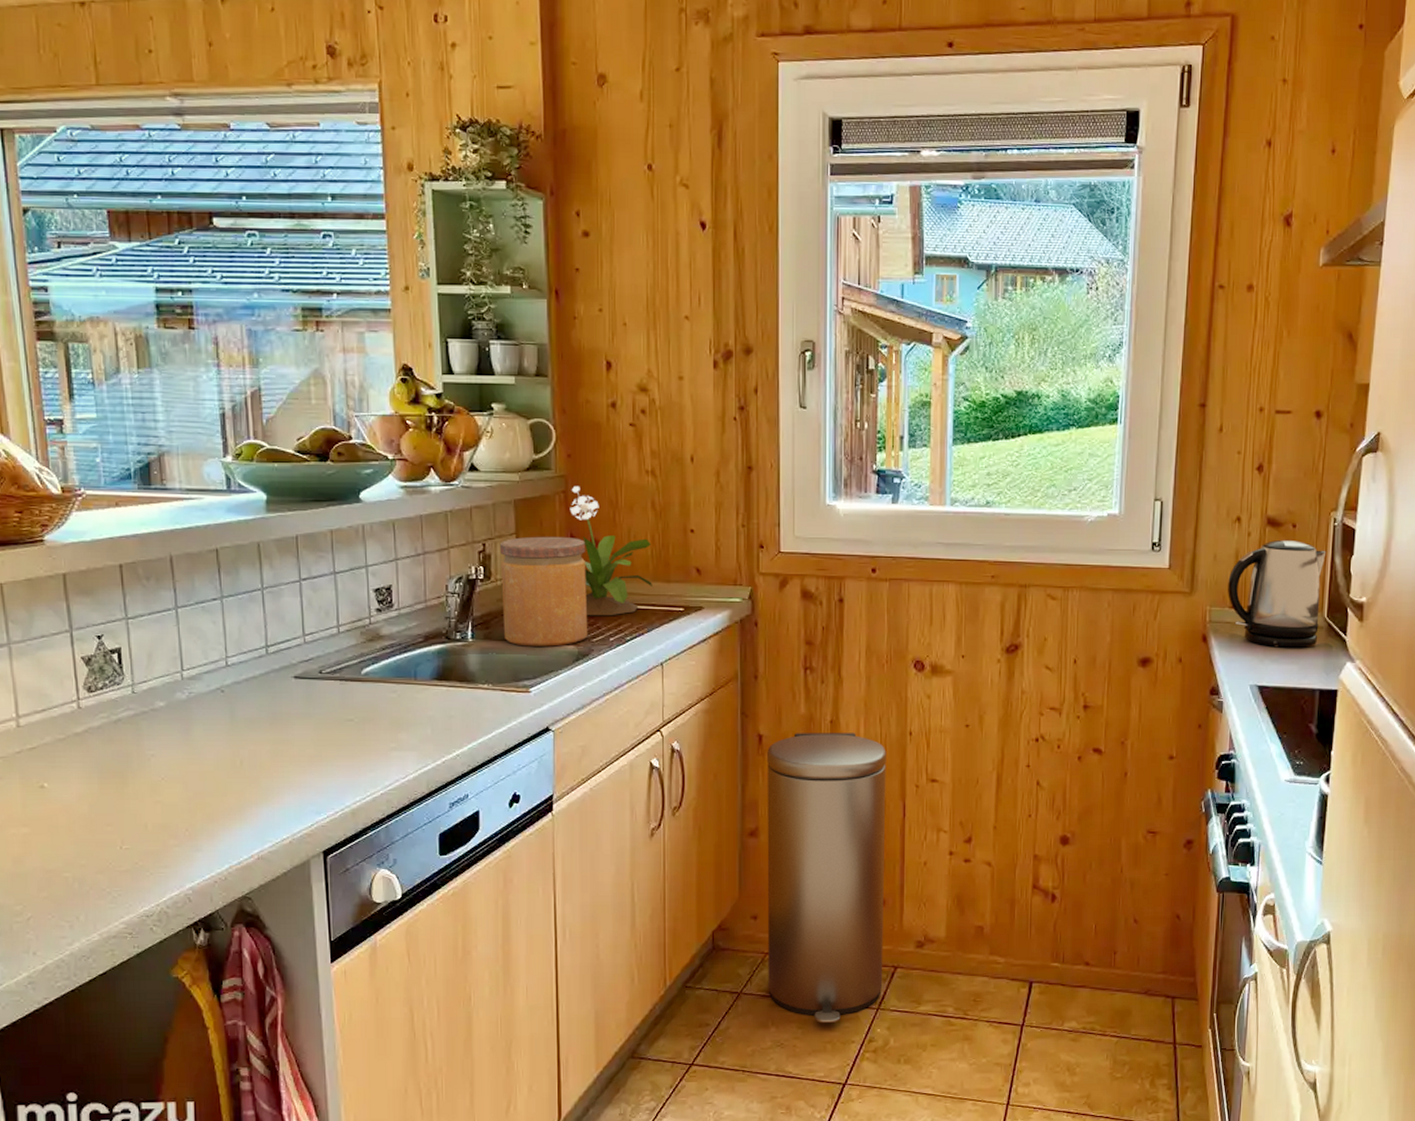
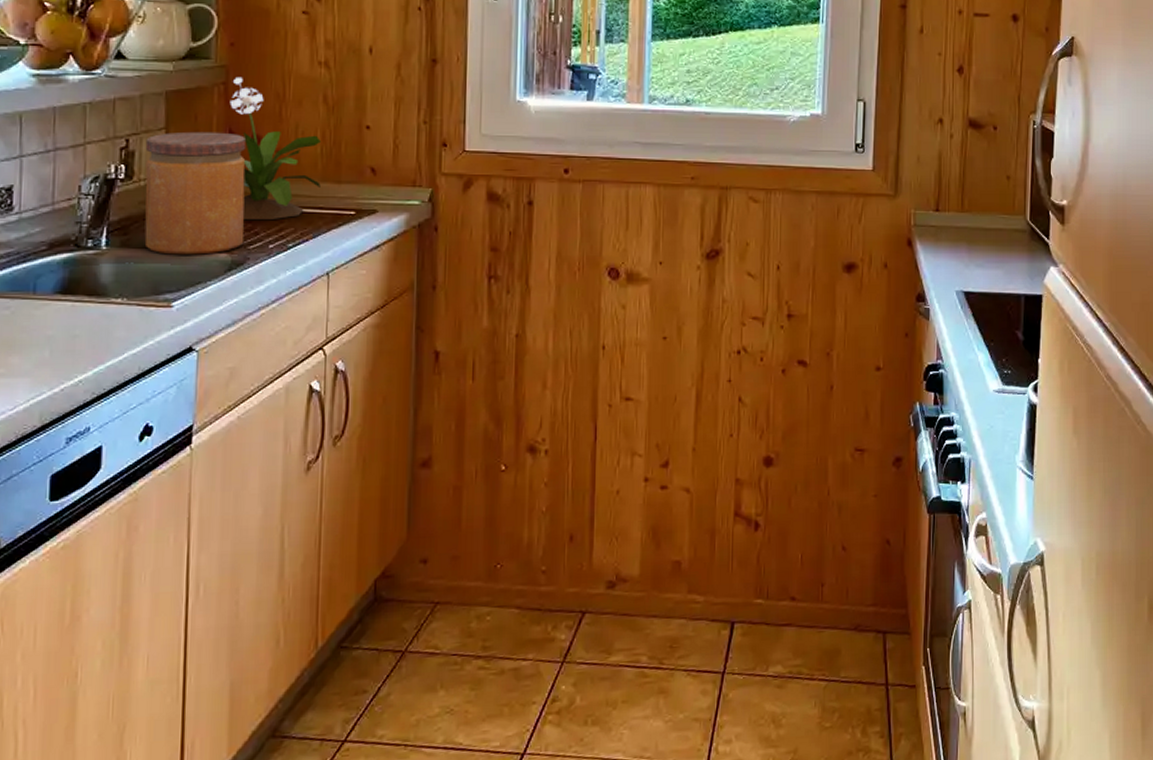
pedal bin: present [767,733,887,1024] -> none [437,348,577,683]
kettle: present [1228,539,1327,648] -> none [932,141,1027,252]

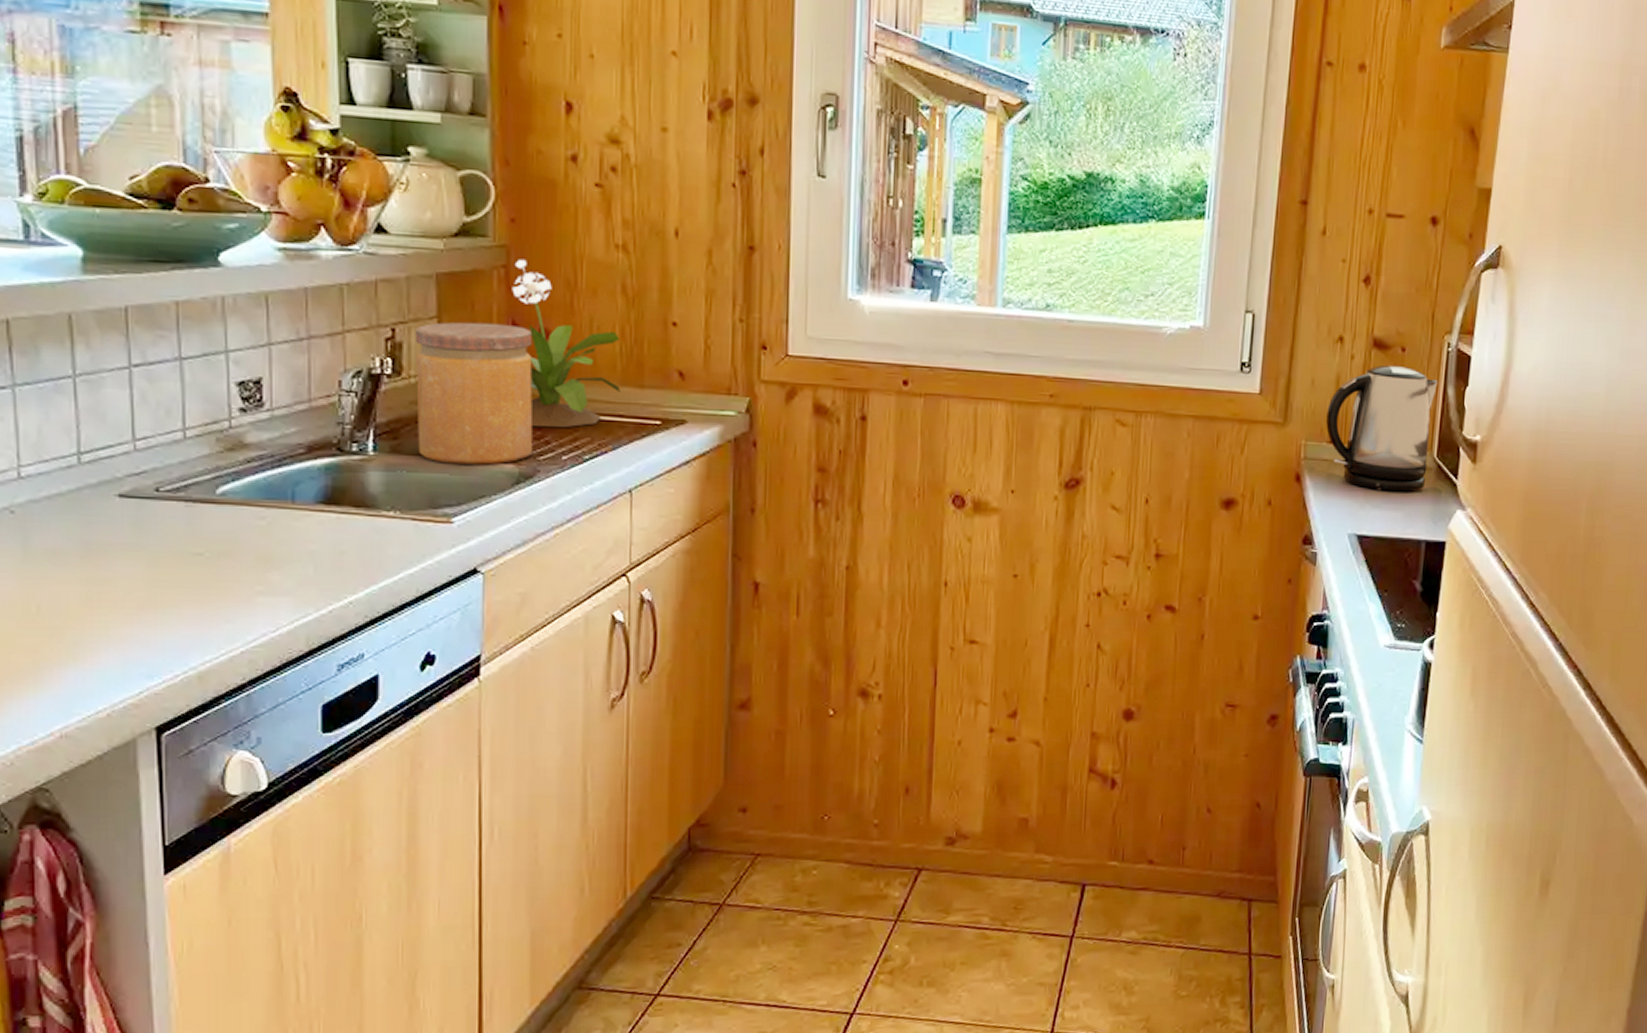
kettle: none [932,141,1027,252] -> present [1326,365,1438,492]

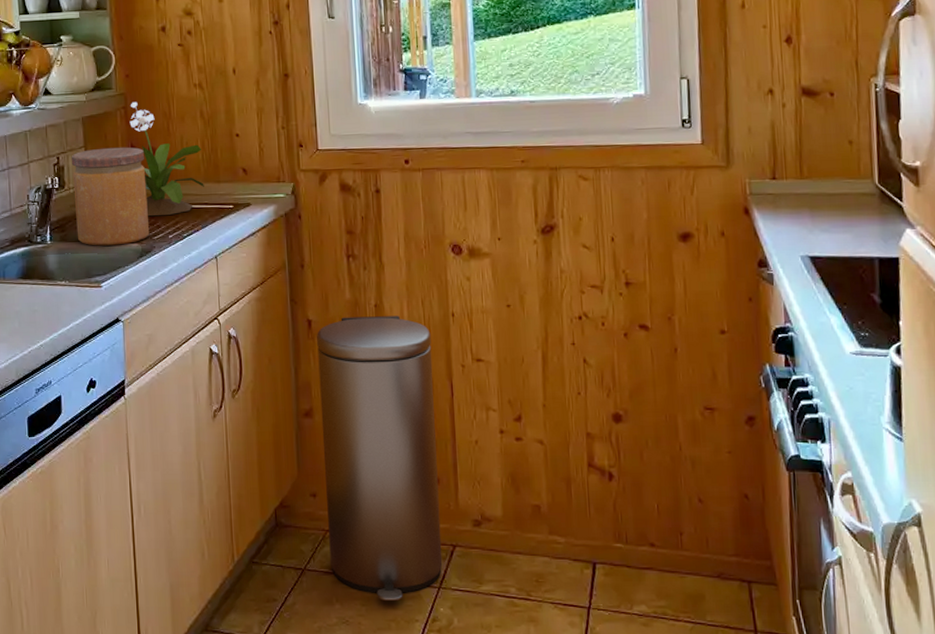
pedal bin: none [758,581,916,941] -> present [317,316,443,602]
kettle: present [1326,365,1438,492] -> none [766,108,870,217]

